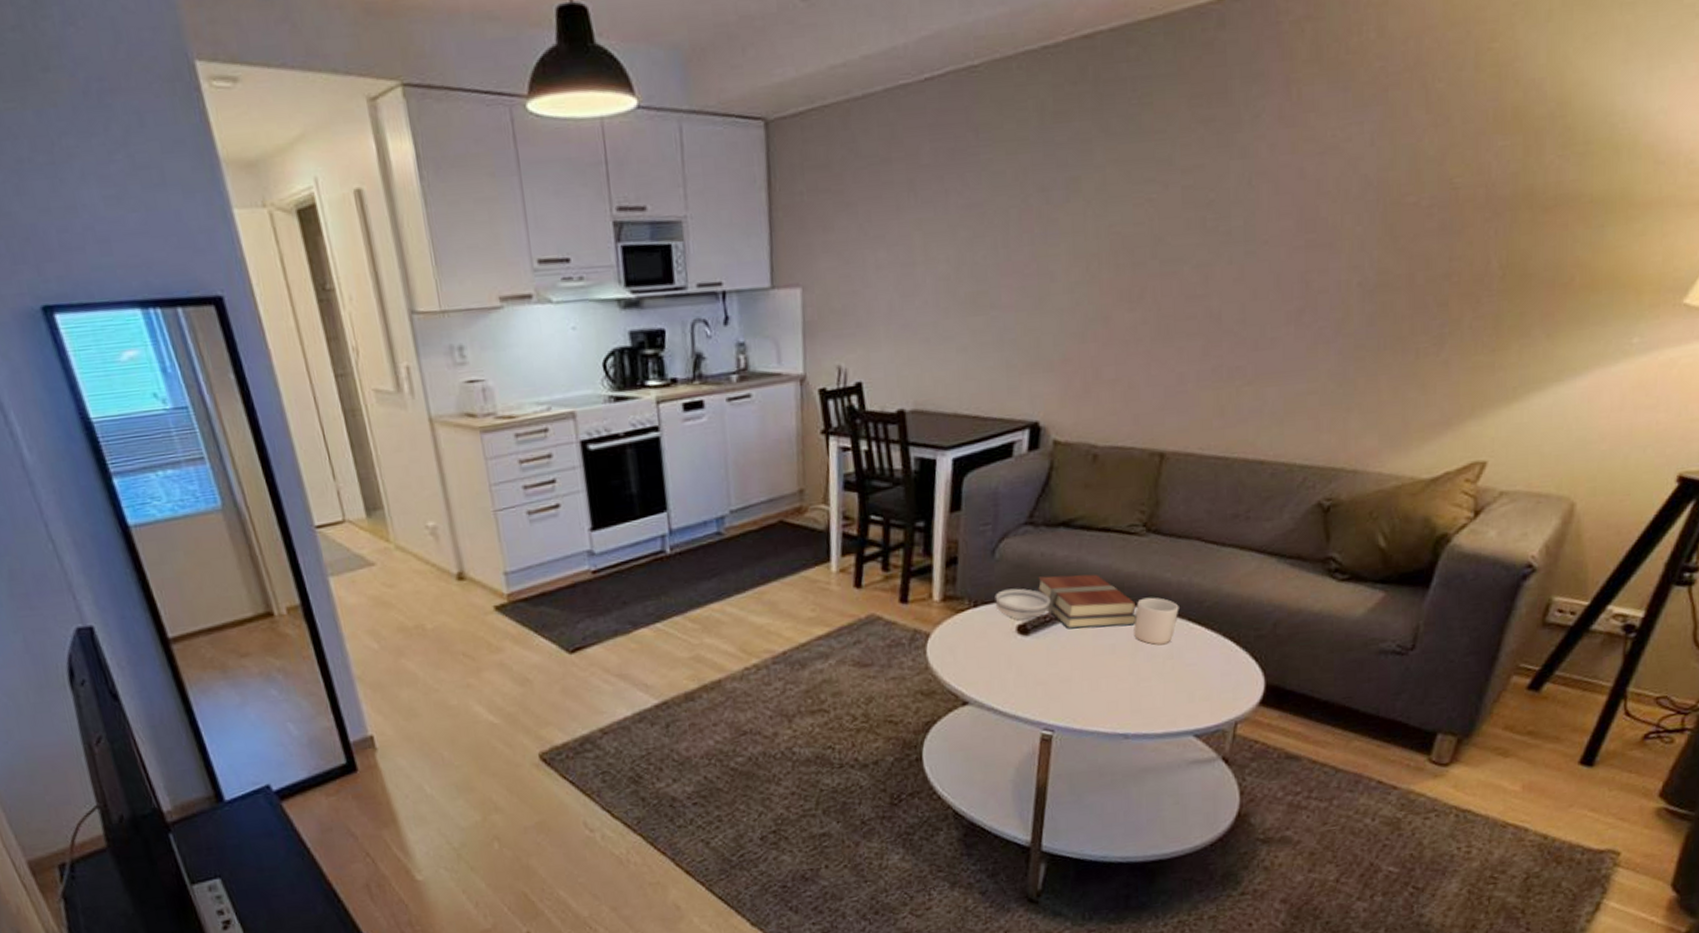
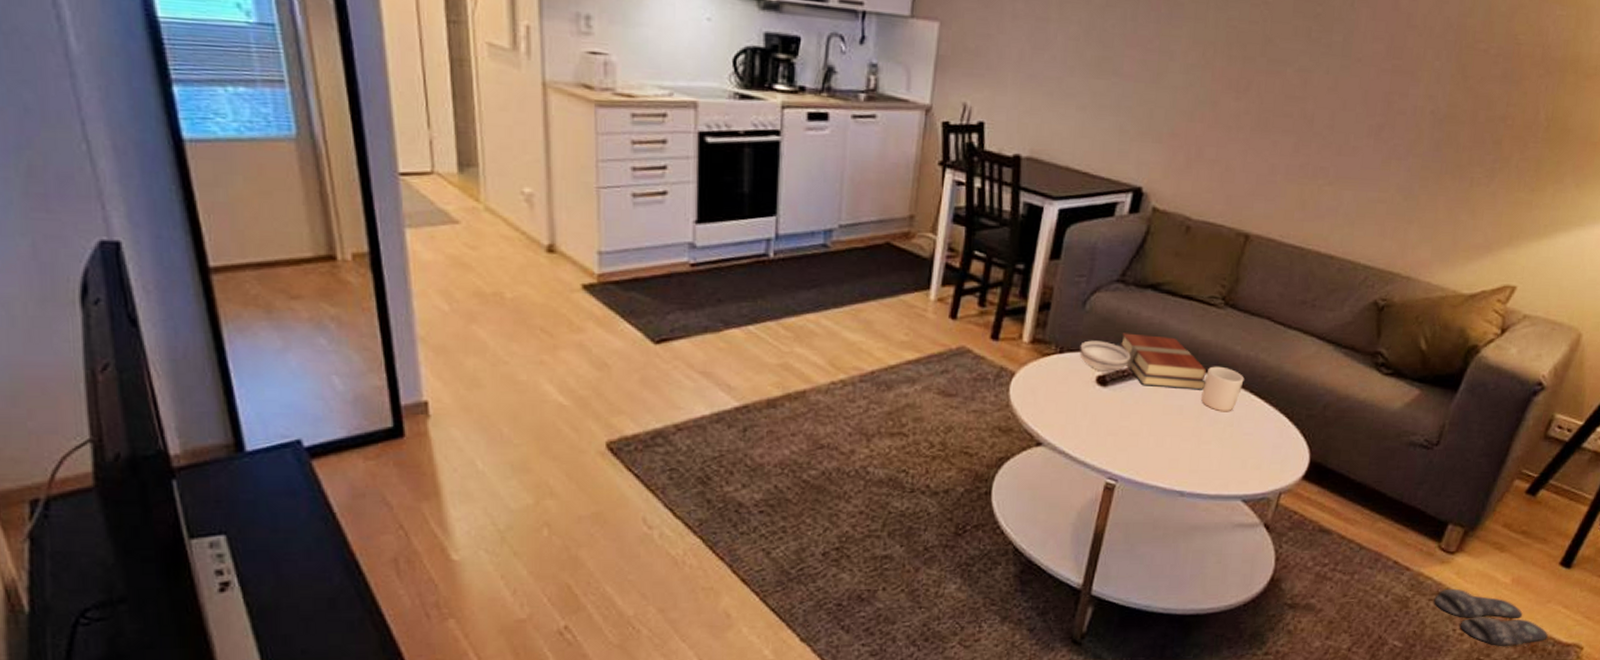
slippers: none [1431,803,1574,861] -> present [1434,588,1548,646]

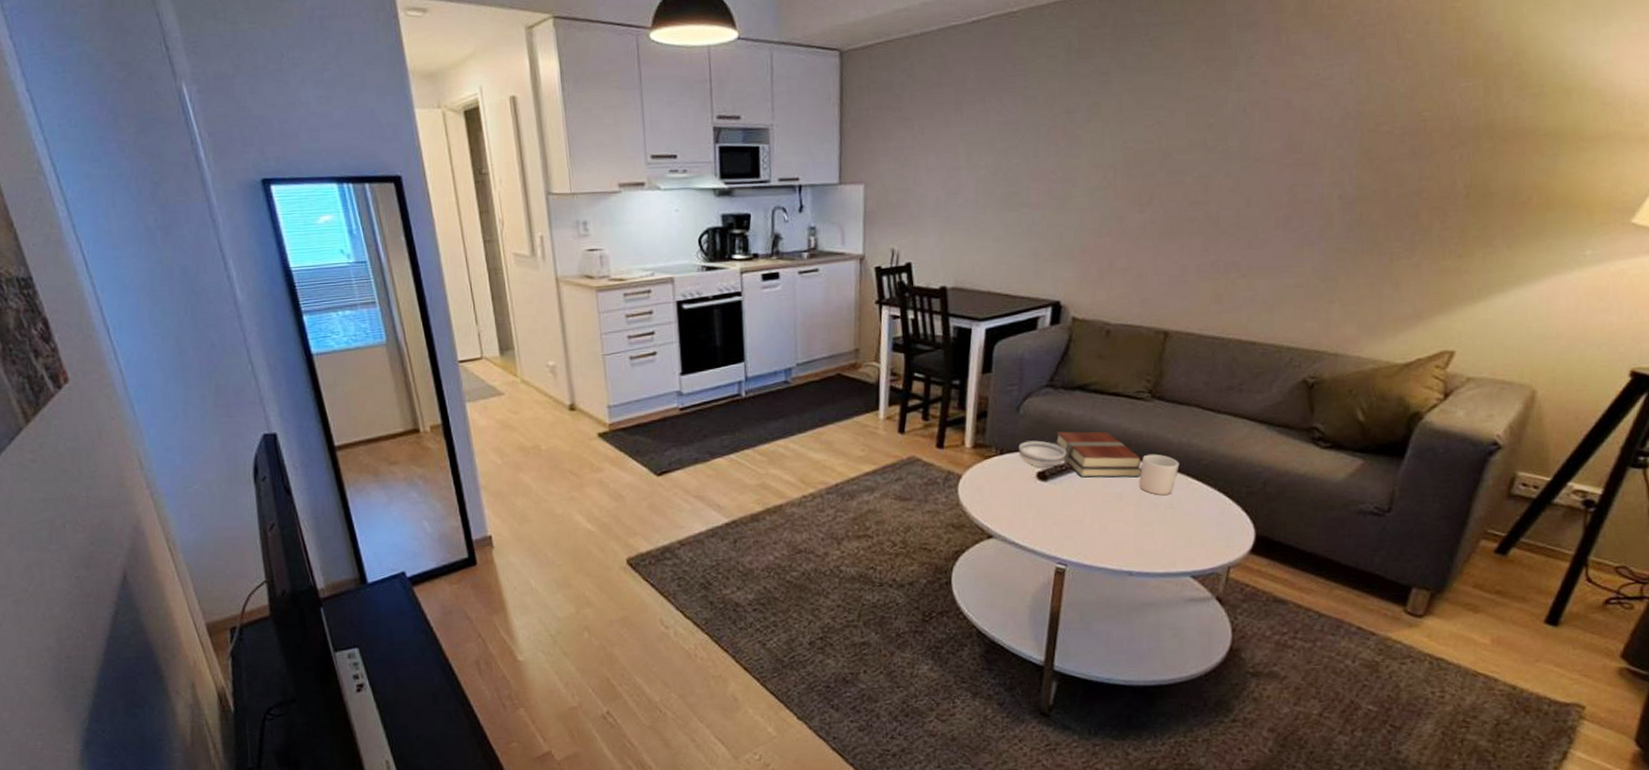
slippers: present [1434,588,1548,646] -> none [1407,651,1541,708]

